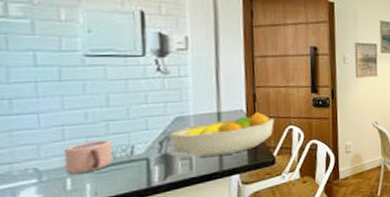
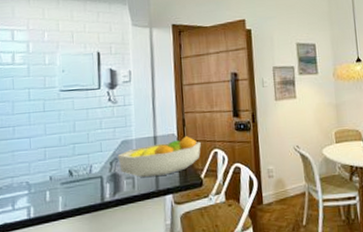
mug: present [63,140,113,174] -> none [45,160,78,188]

